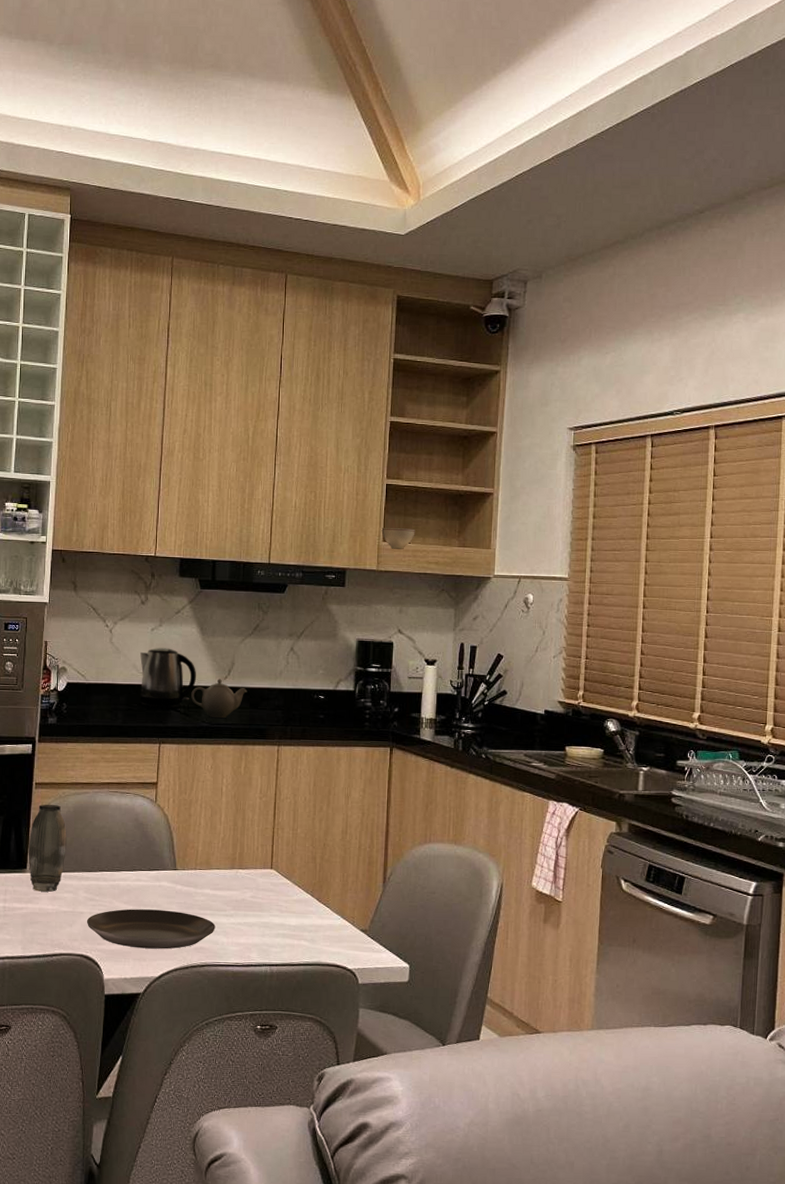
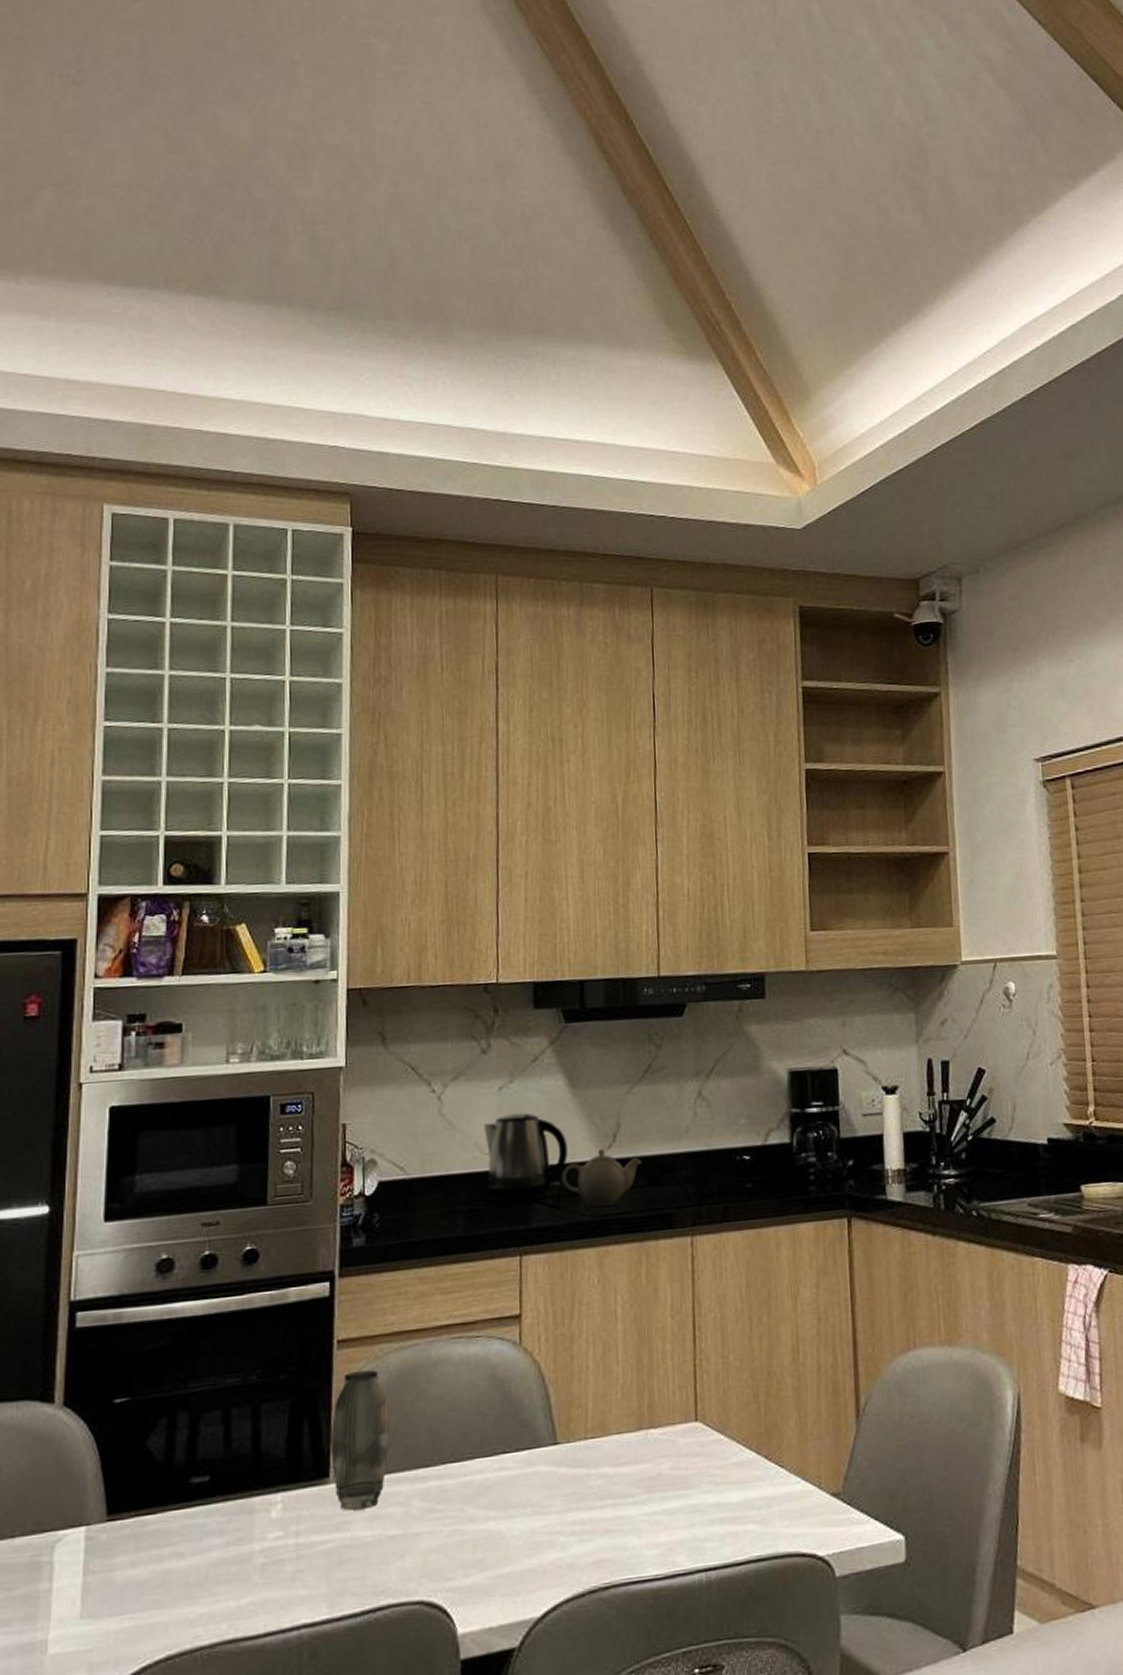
plate: present [86,909,215,949] -> none [425,1508,621,1577]
bowl: present [381,528,416,550] -> none [807,909,853,941]

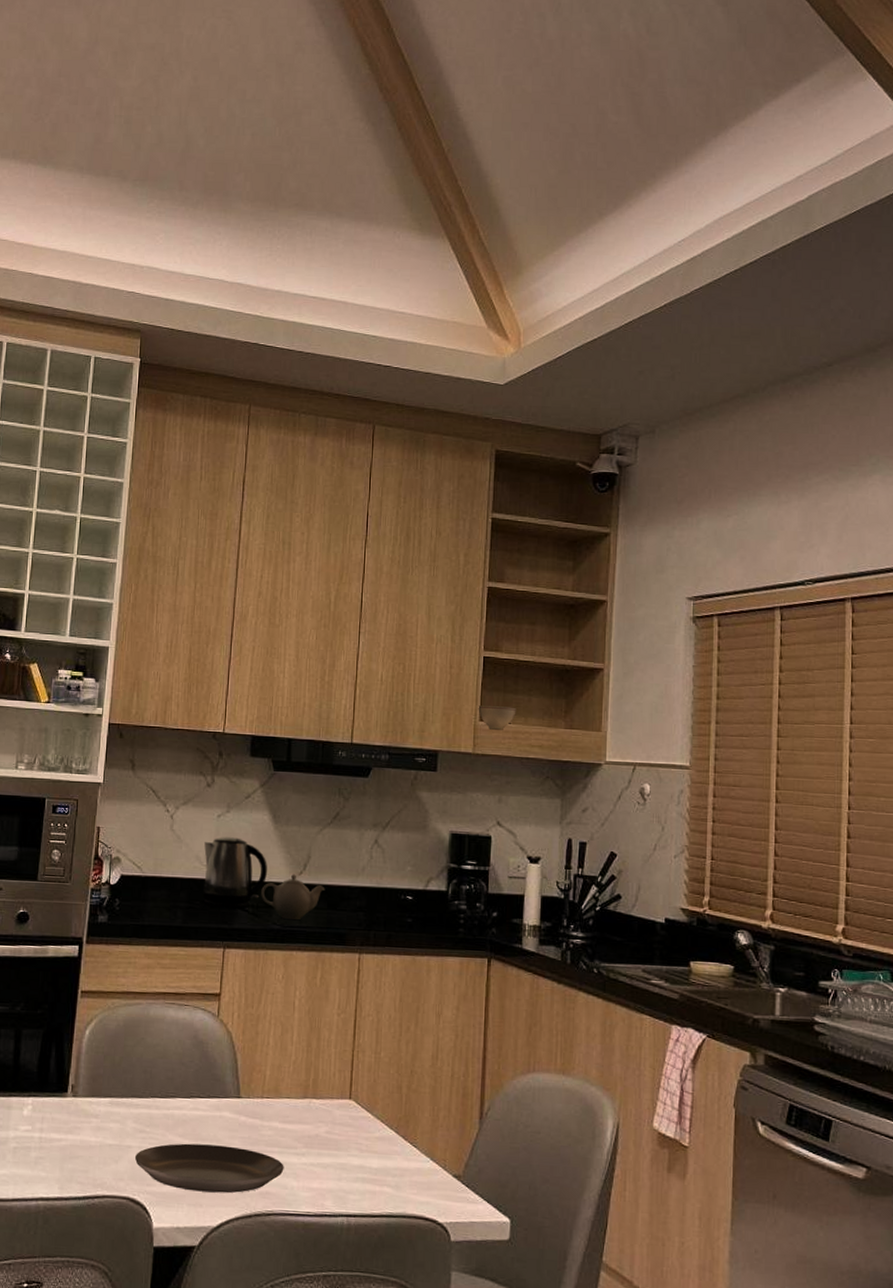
vase: present [331,1370,390,1511] -> none [70,1017,115,1121]
plate: none [425,1508,621,1577] -> present [134,1143,284,1193]
bowl: none [807,909,853,941] -> present [478,705,516,731]

